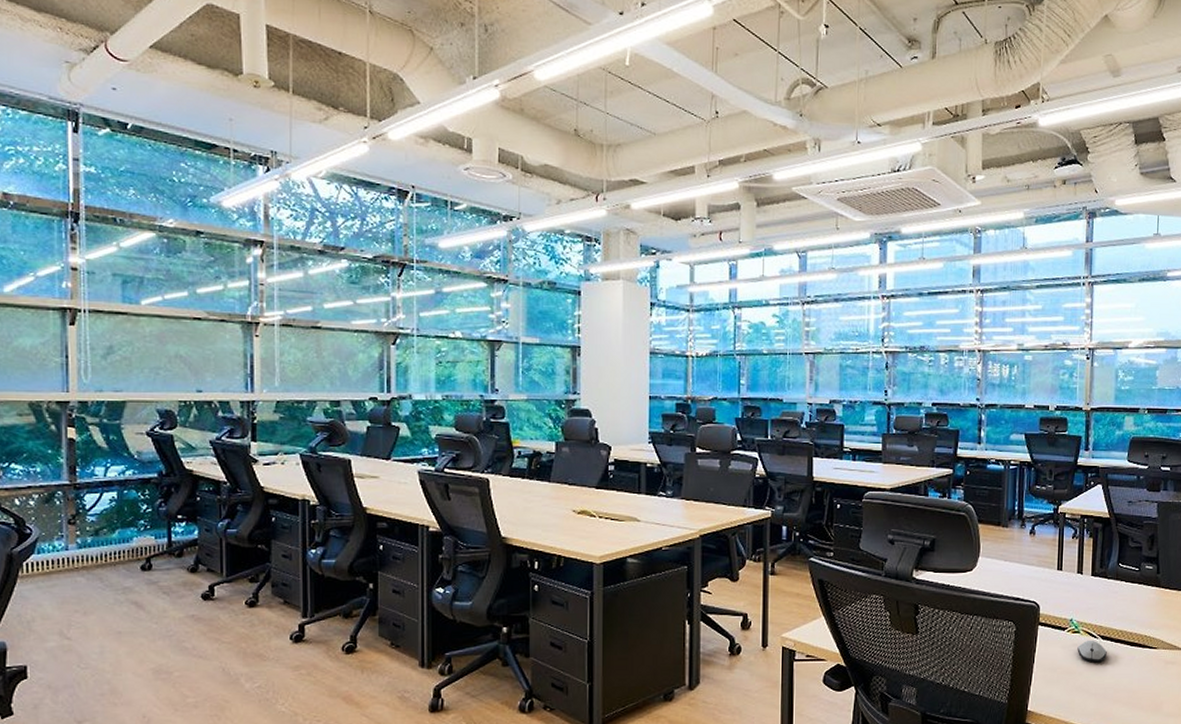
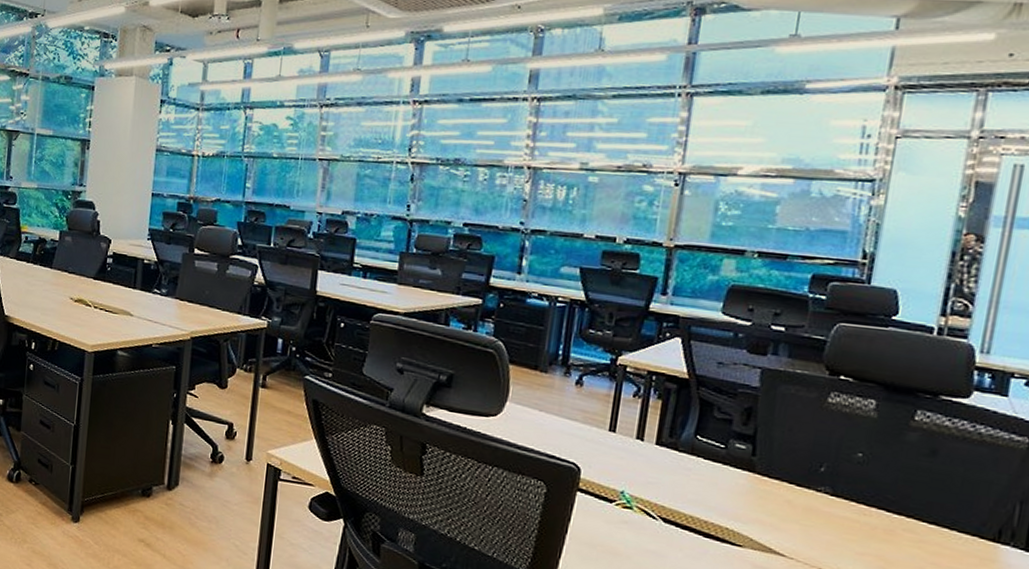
computer mouse: present [1077,640,1107,663] -> none [627,519,669,549]

